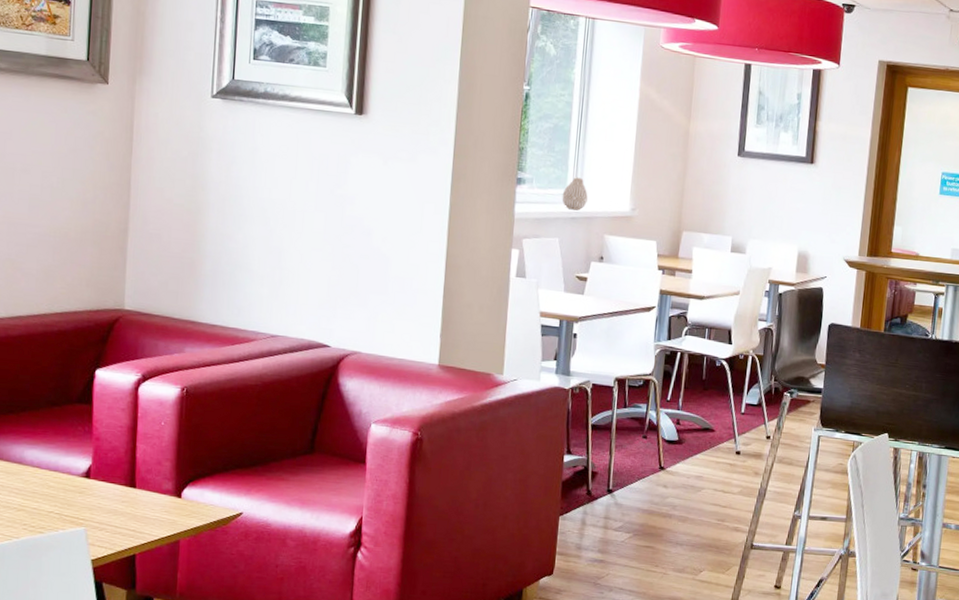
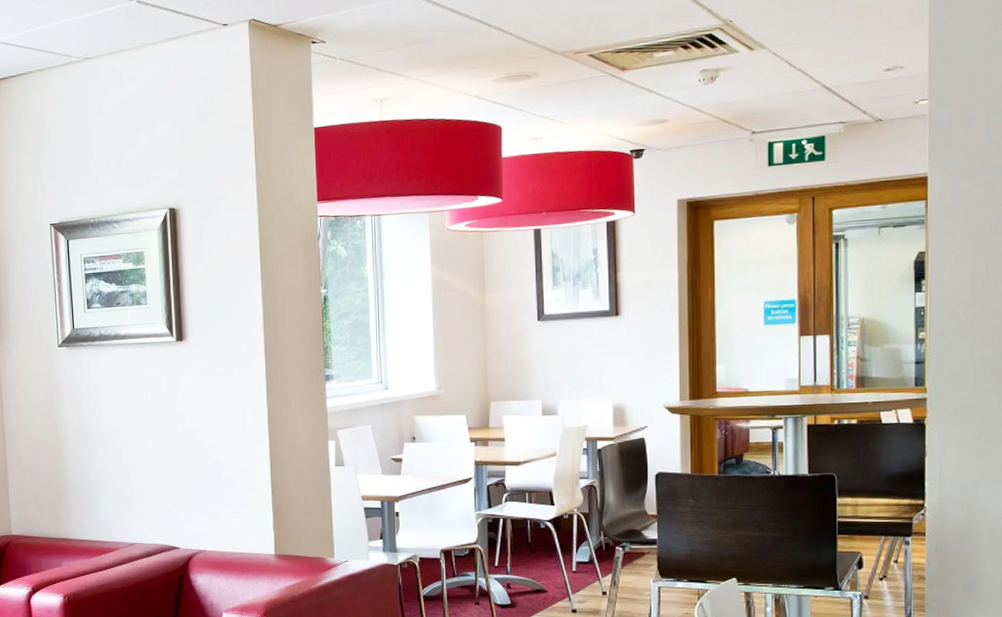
vase: present [562,177,588,211] -> none [369,366,394,397]

